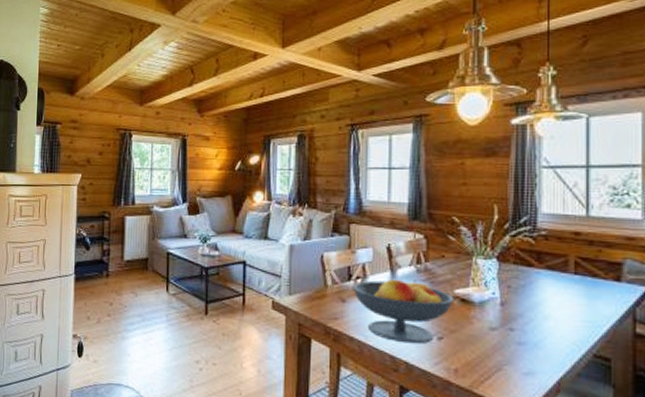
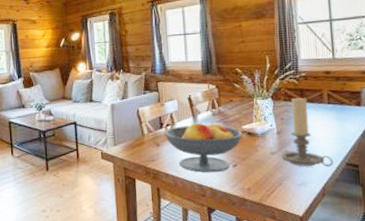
candle holder: none [503,261,576,357] -> present [281,97,334,167]

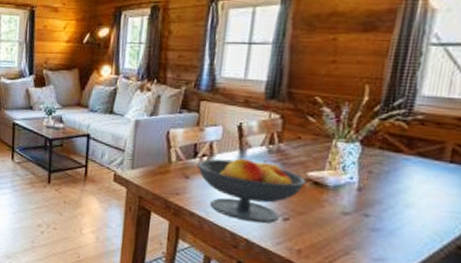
candle holder: present [281,97,334,167] -> none [356,146,437,246]

